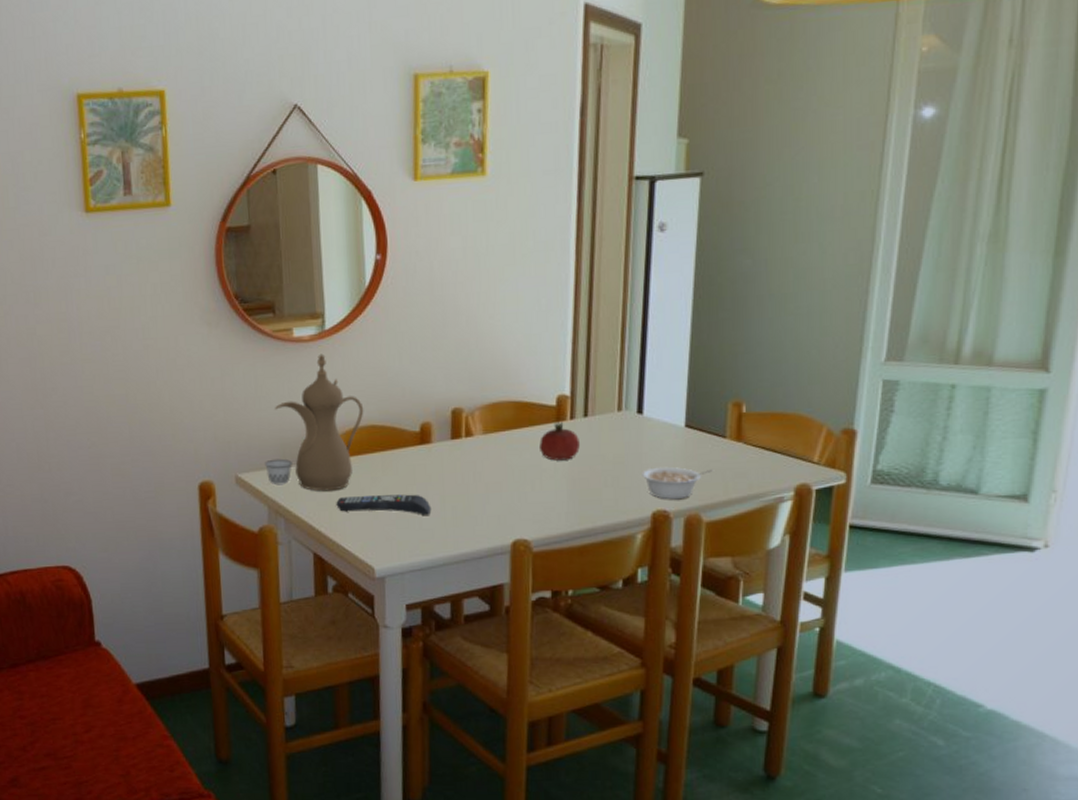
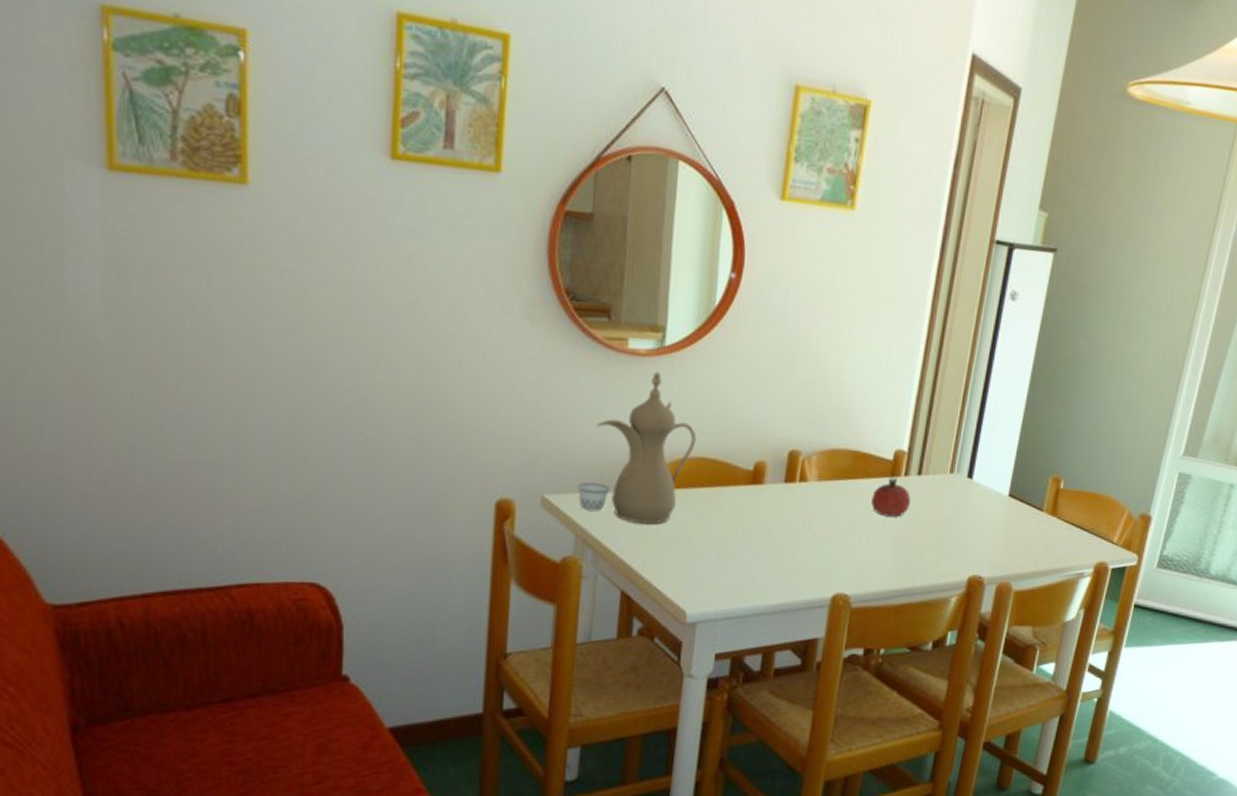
remote control: present [336,494,432,517] -> none [653,532,755,562]
legume: present [642,466,713,500] -> none [963,533,1027,567]

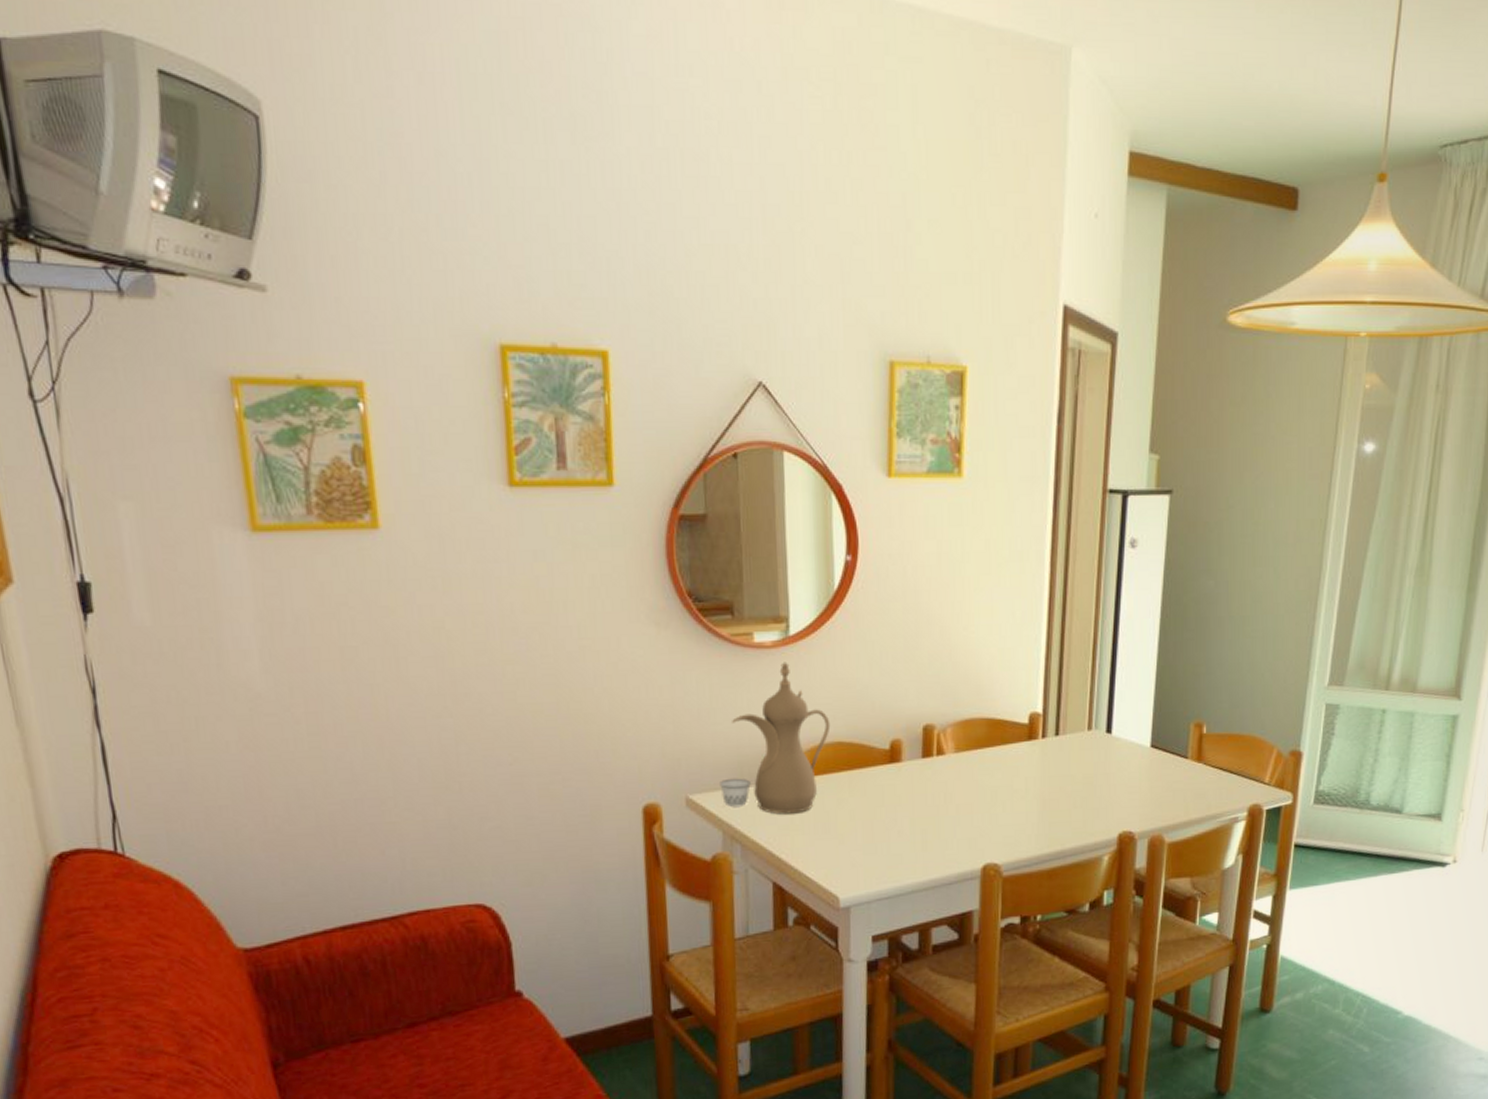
fruit: present [871,476,911,517] -> none [1011,740,1051,781]

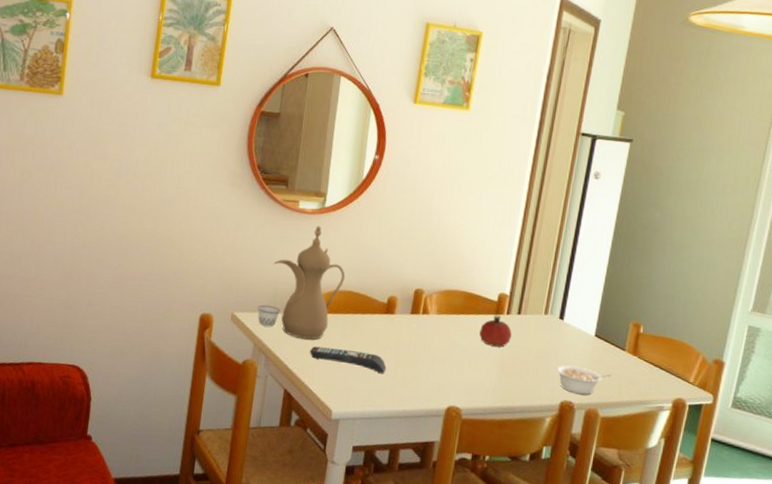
remote control: none [798,816,901,841] -> present [310,346,386,374]
fruit: none [1011,740,1051,781] -> present [479,314,512,347]
legume: none [1109,787,1175,821] -> present [556,365,612,395]

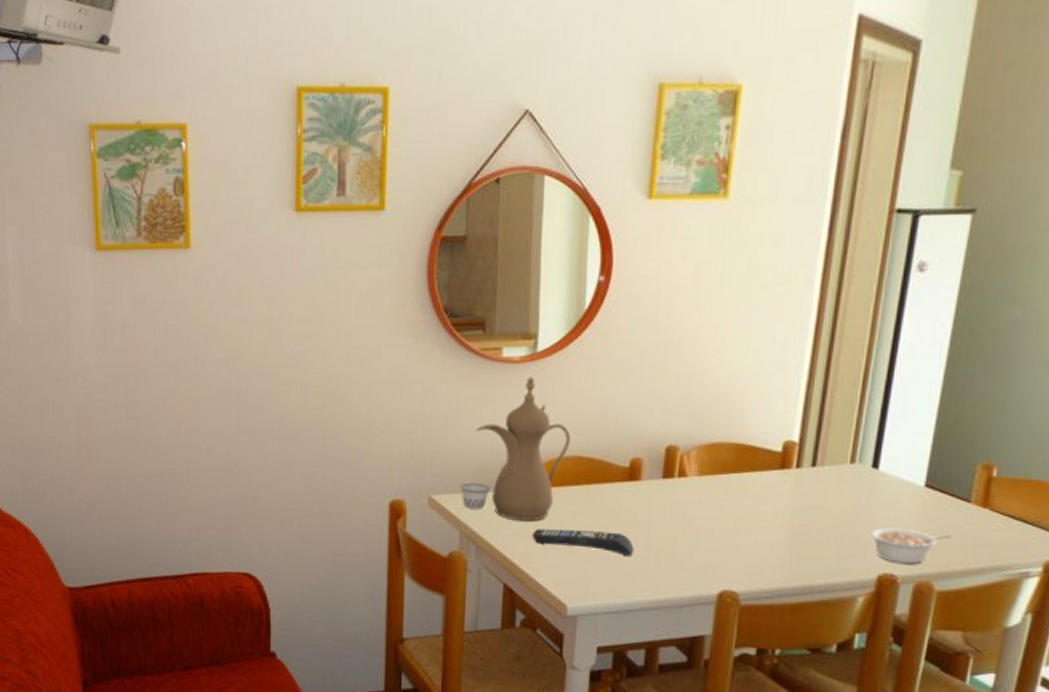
fruit: present [479,314,512,347] -> none [759,469,804,511]

